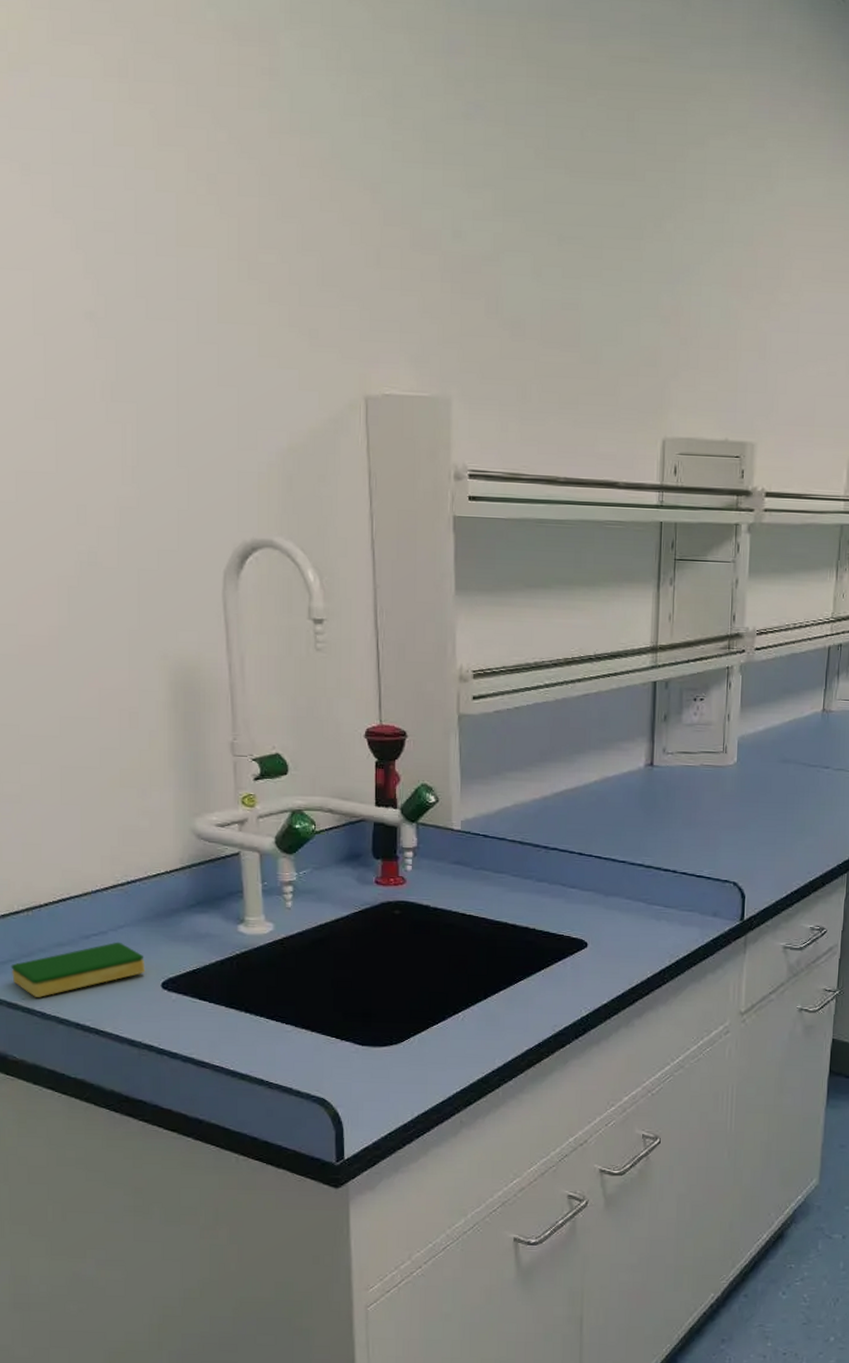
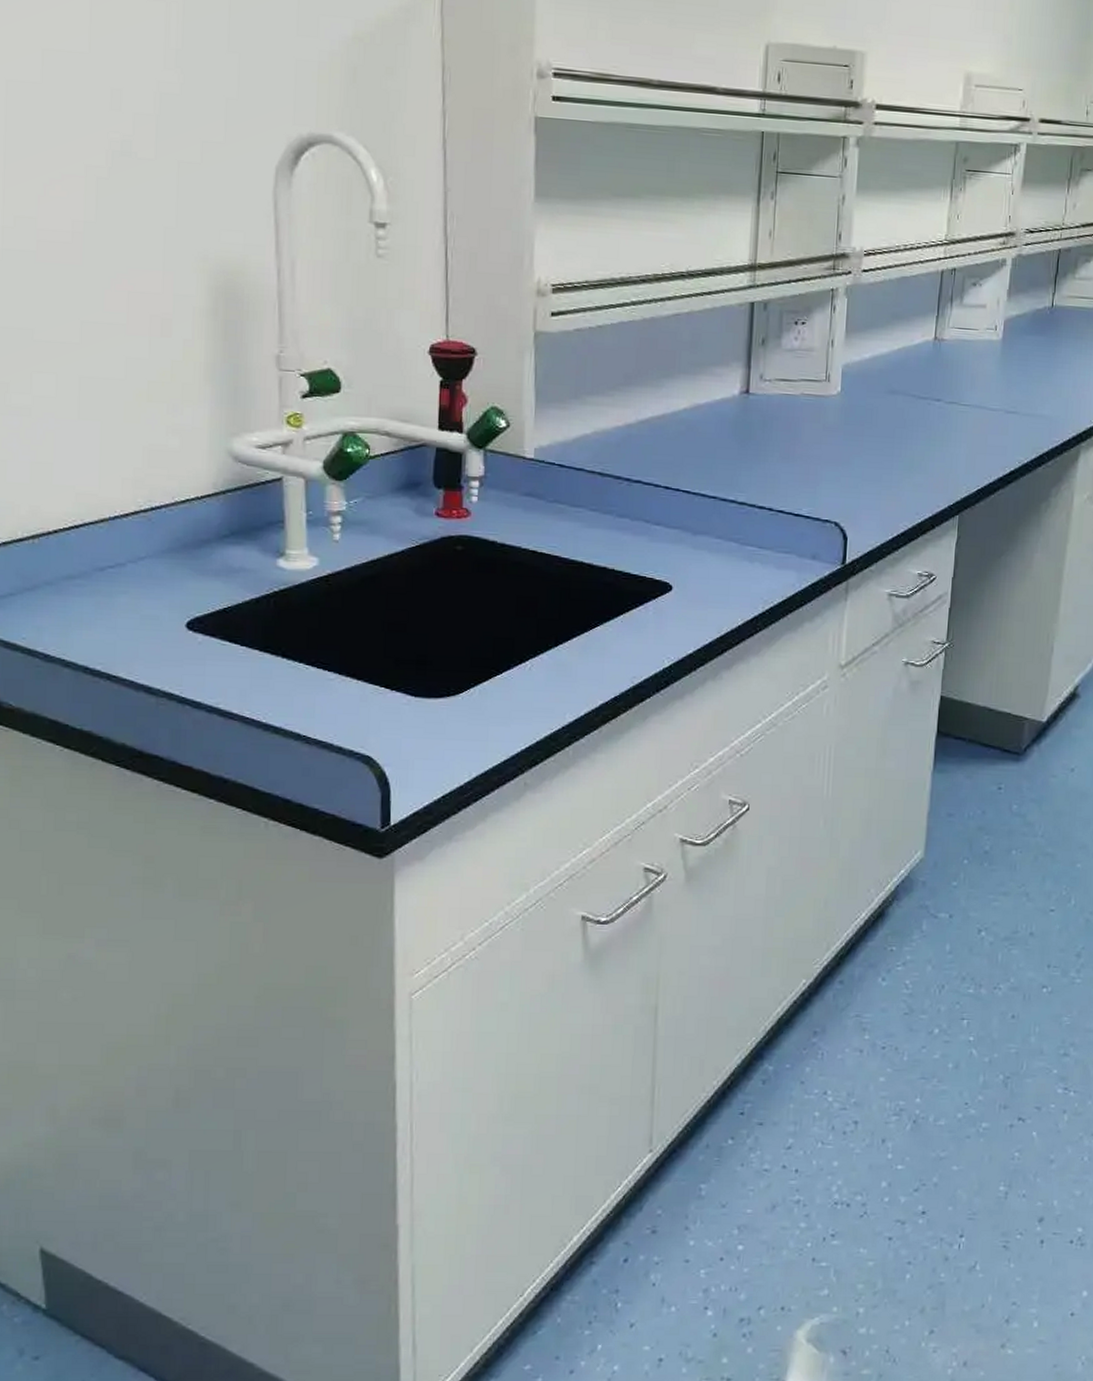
dish sponge: present [11,942,146,997] -> none [10,575,168,637]

